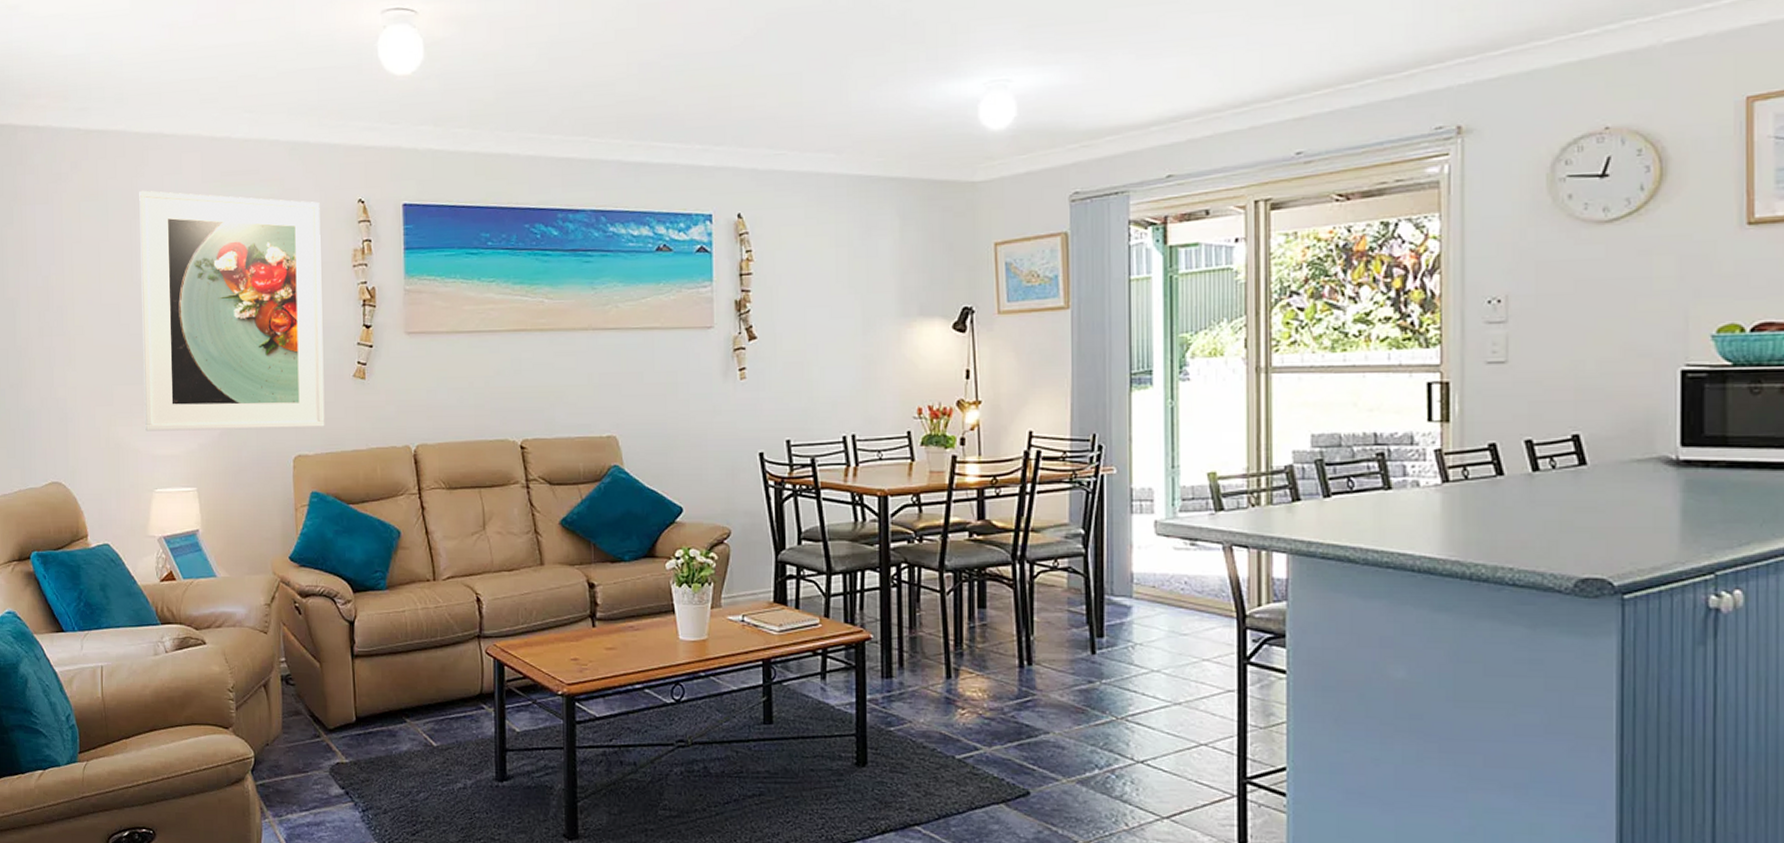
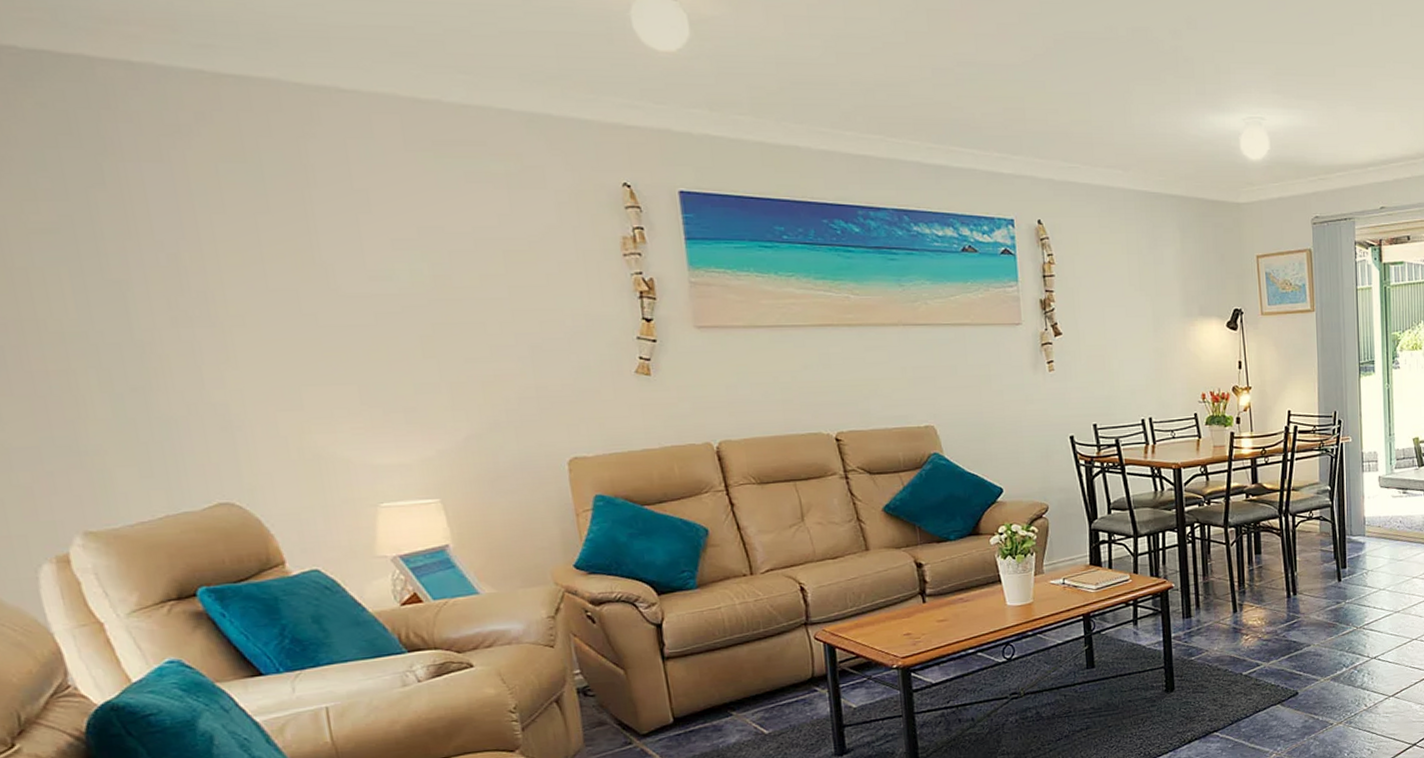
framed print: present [139,190,325,431] -> none [311,154,605,439]

